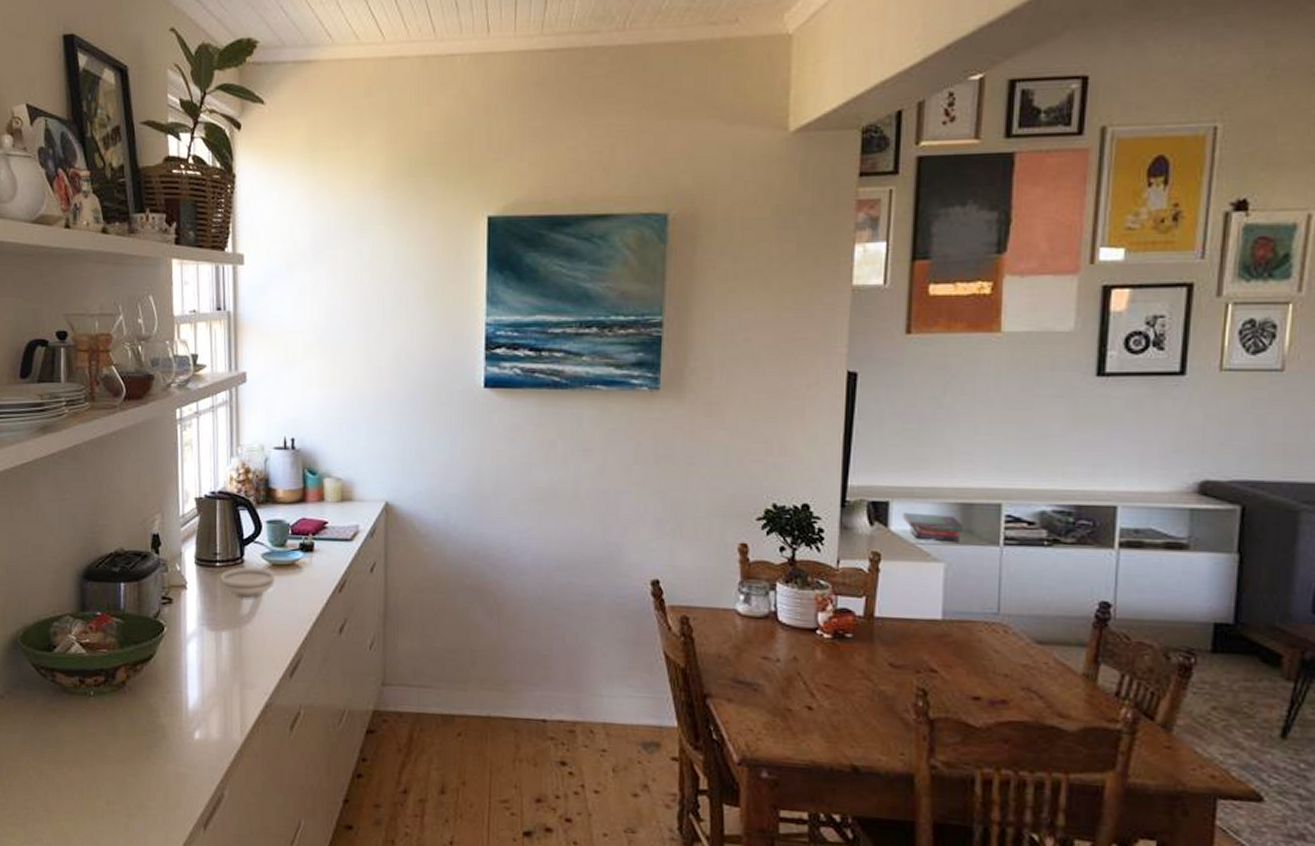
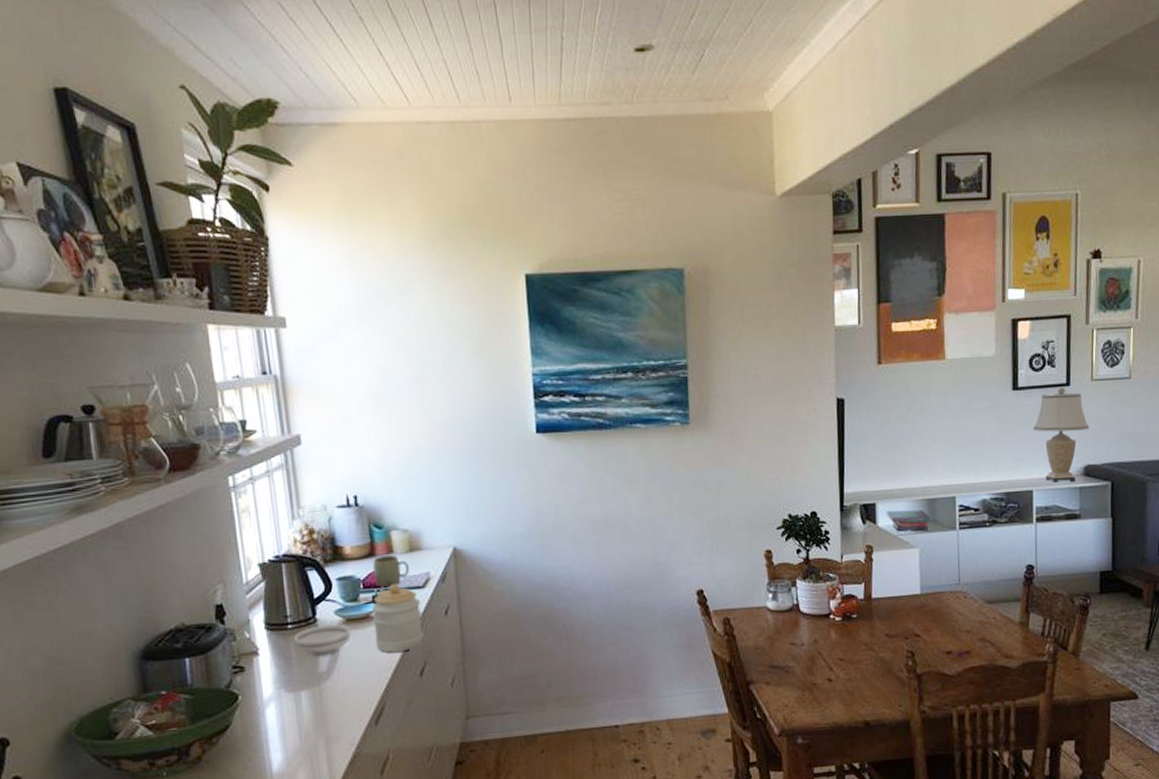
jar: none [297,533,347,605] -> present [371,584,424,653]
mug: none [302,503,338,535] -> present [372,555,409,587]
table lamp: none [1122,376,1212,502] -> present [1032,387,1090,483]

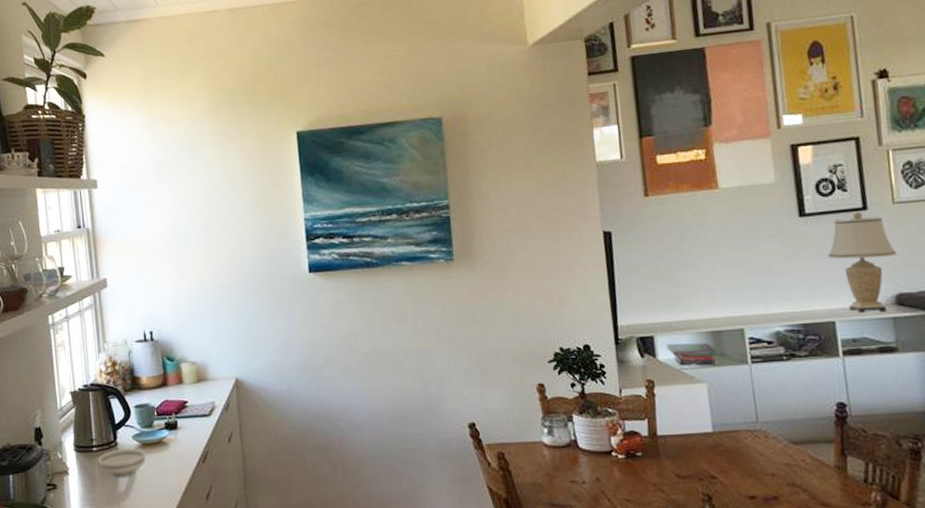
jar: present [371,584,424,653] -> none [164,412,210,476]
mug: present [372,555,409,587] -> none [165,385,197,414]

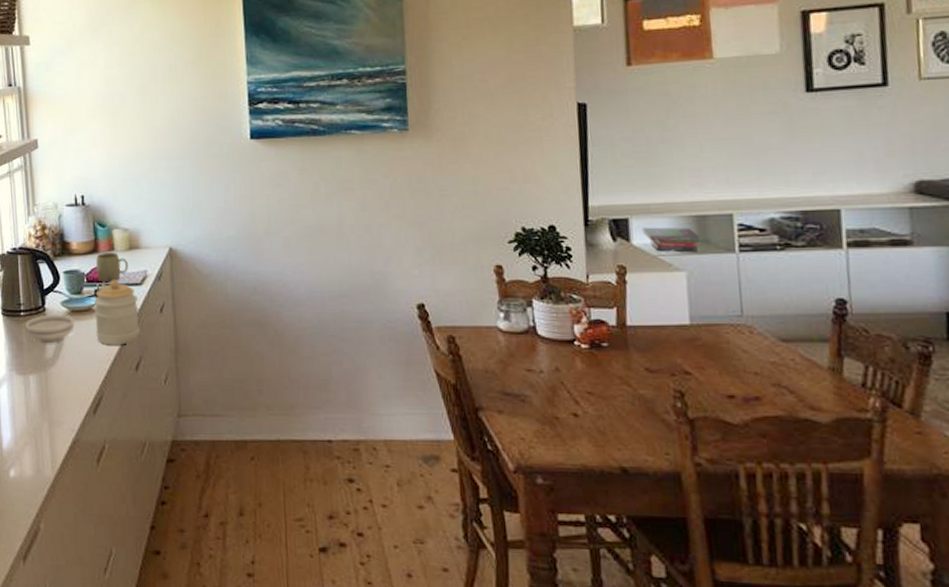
jar: none [164,412,210,476] -> present [93,280,140,345]
mug: none [165,385,197,414] -> present [95,253,128,281]
table lamp: present [827,211,897,313] -> none [836,87,920,202]

